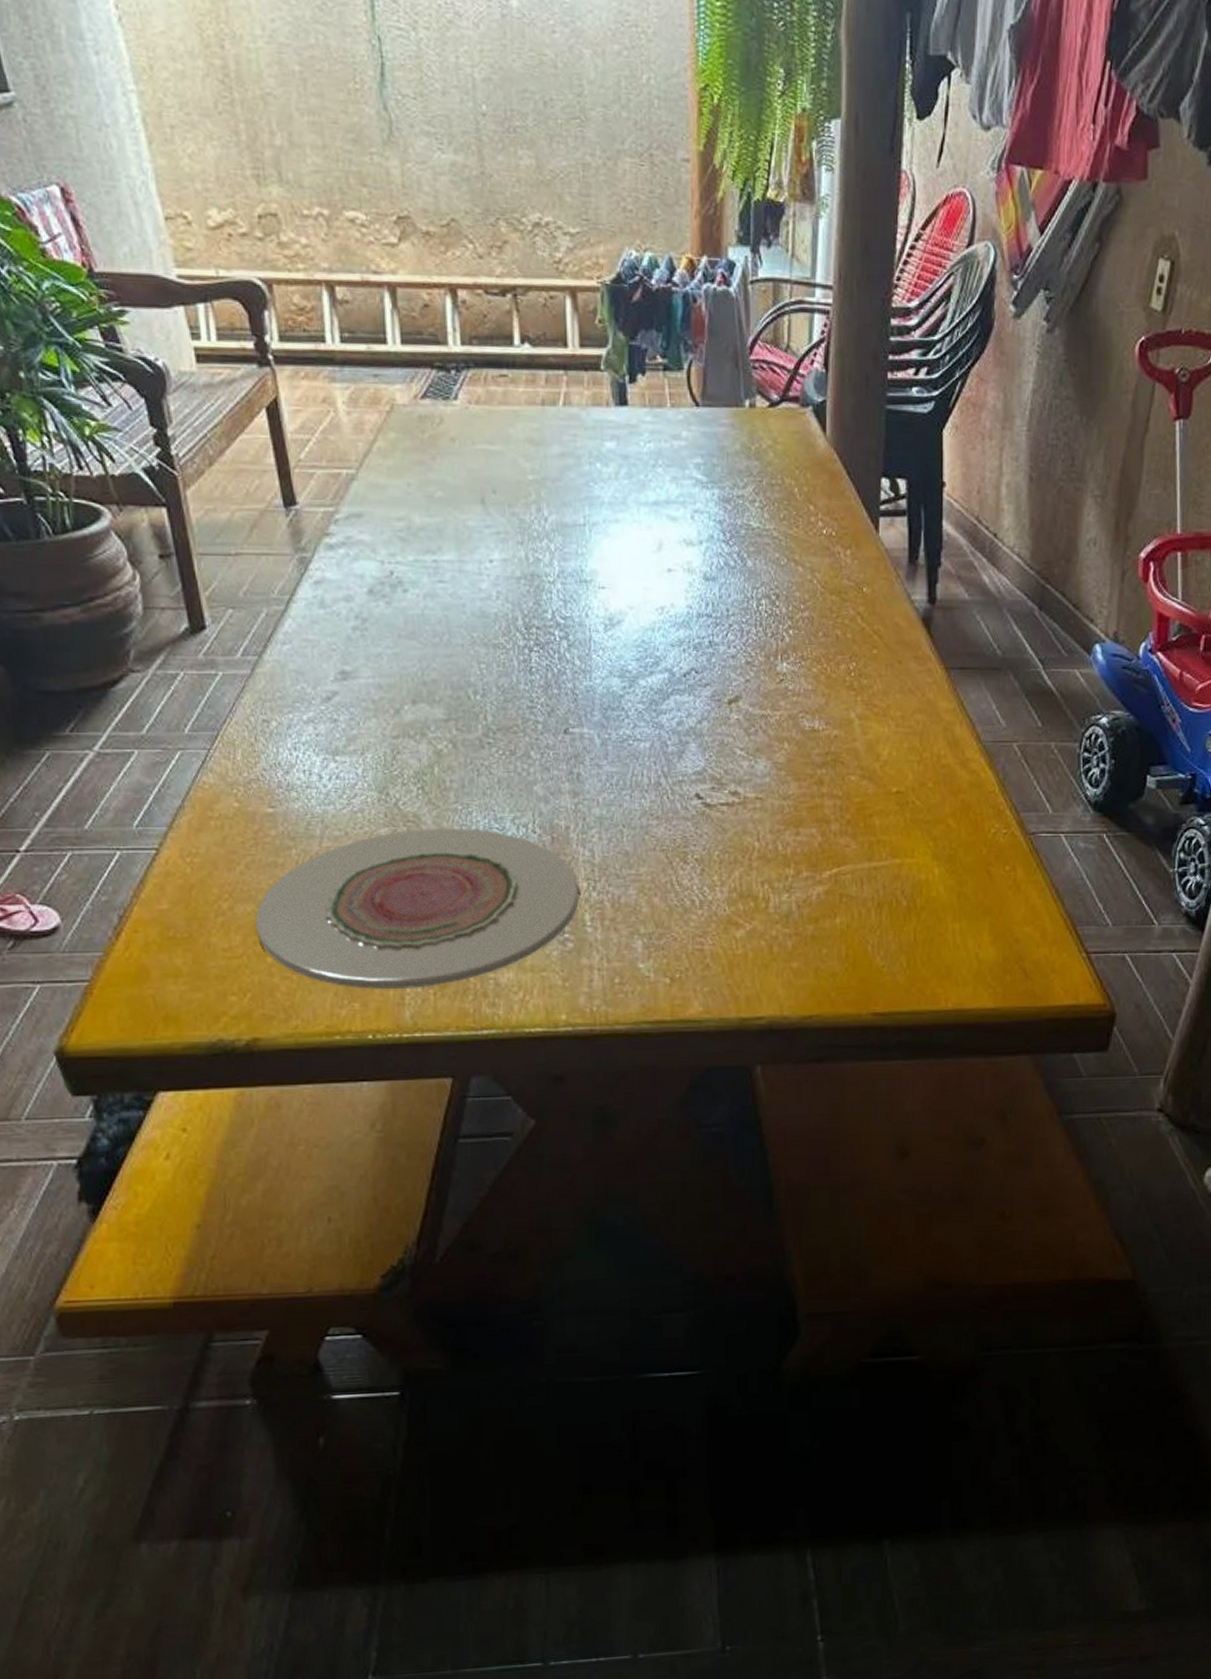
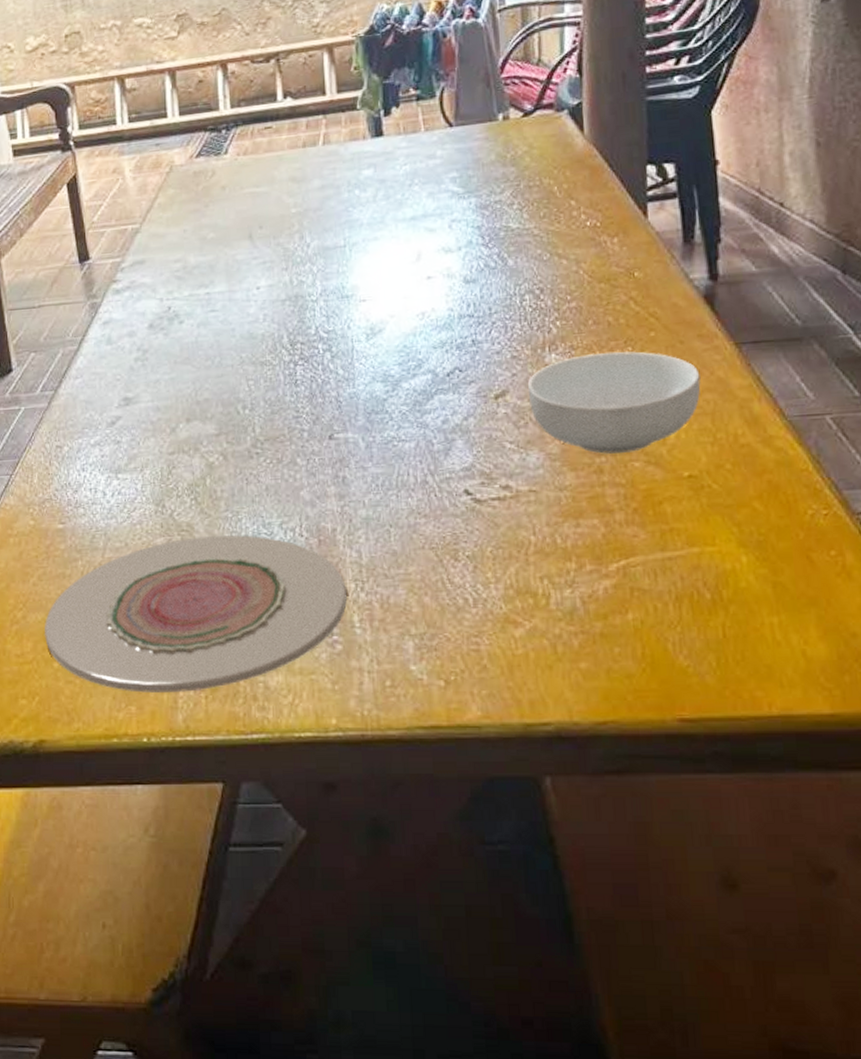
cereal bowl: none [759,667,913,766] -> present [527,351,701,454]

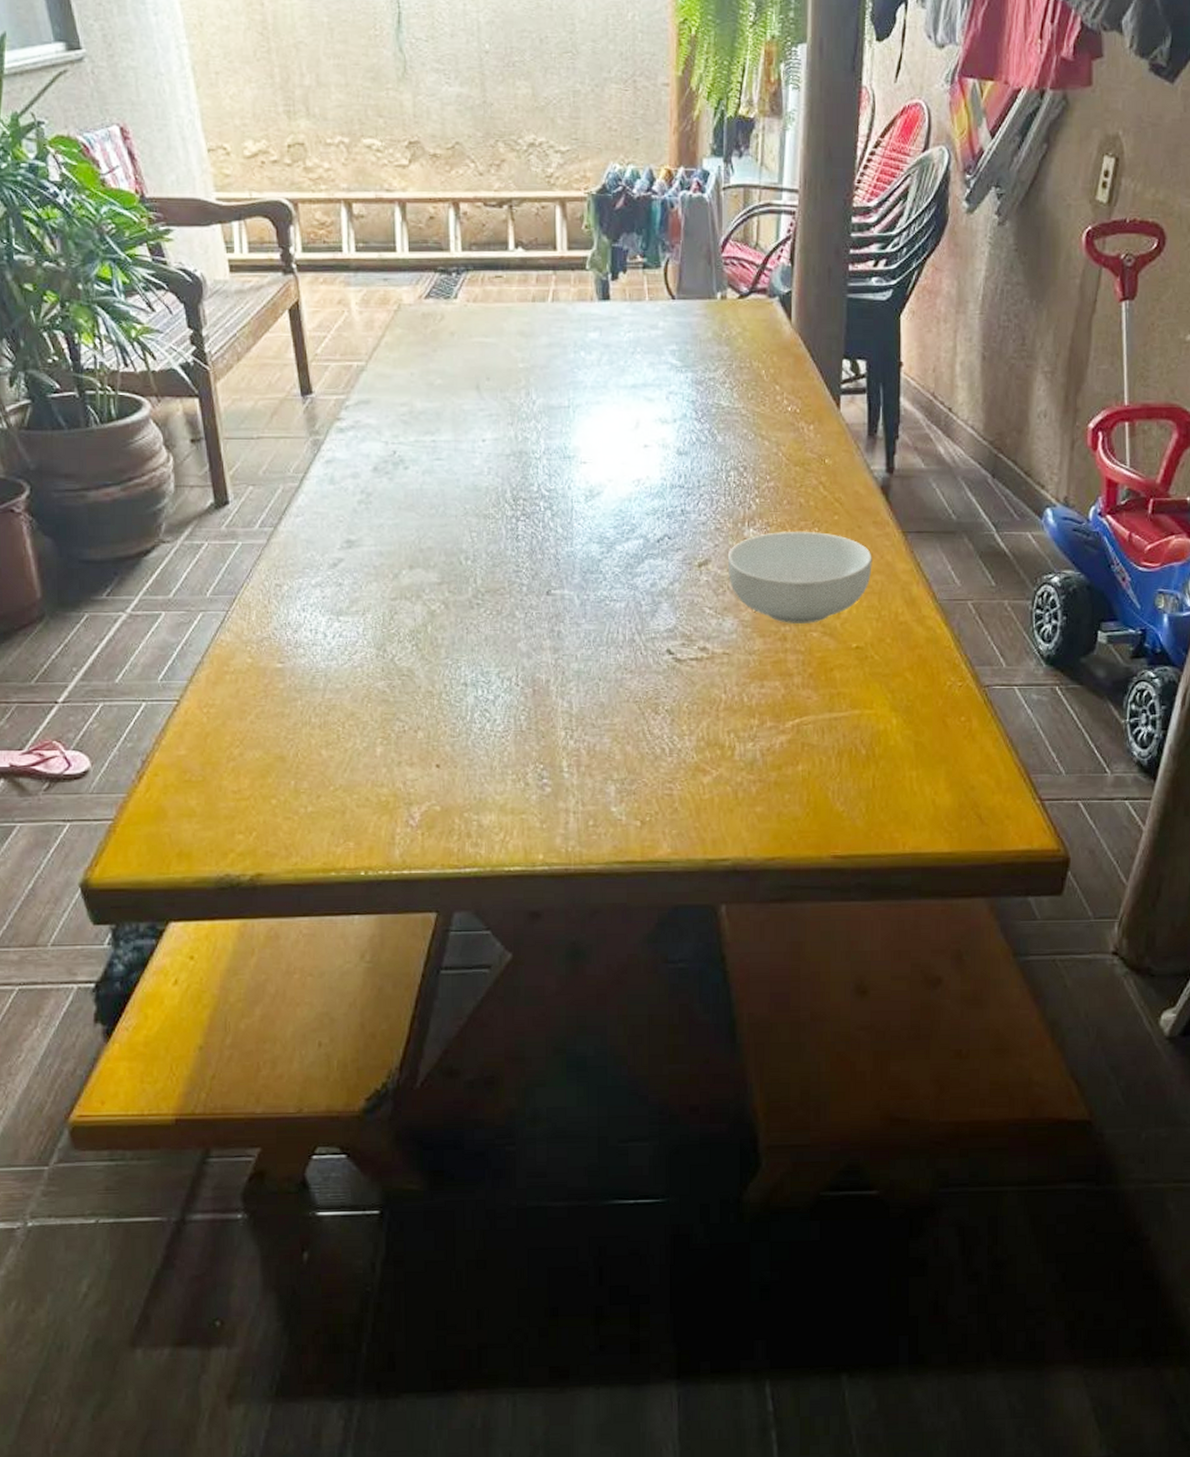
plate: present [44,535,347,693] -> none [261,682,557,829]

